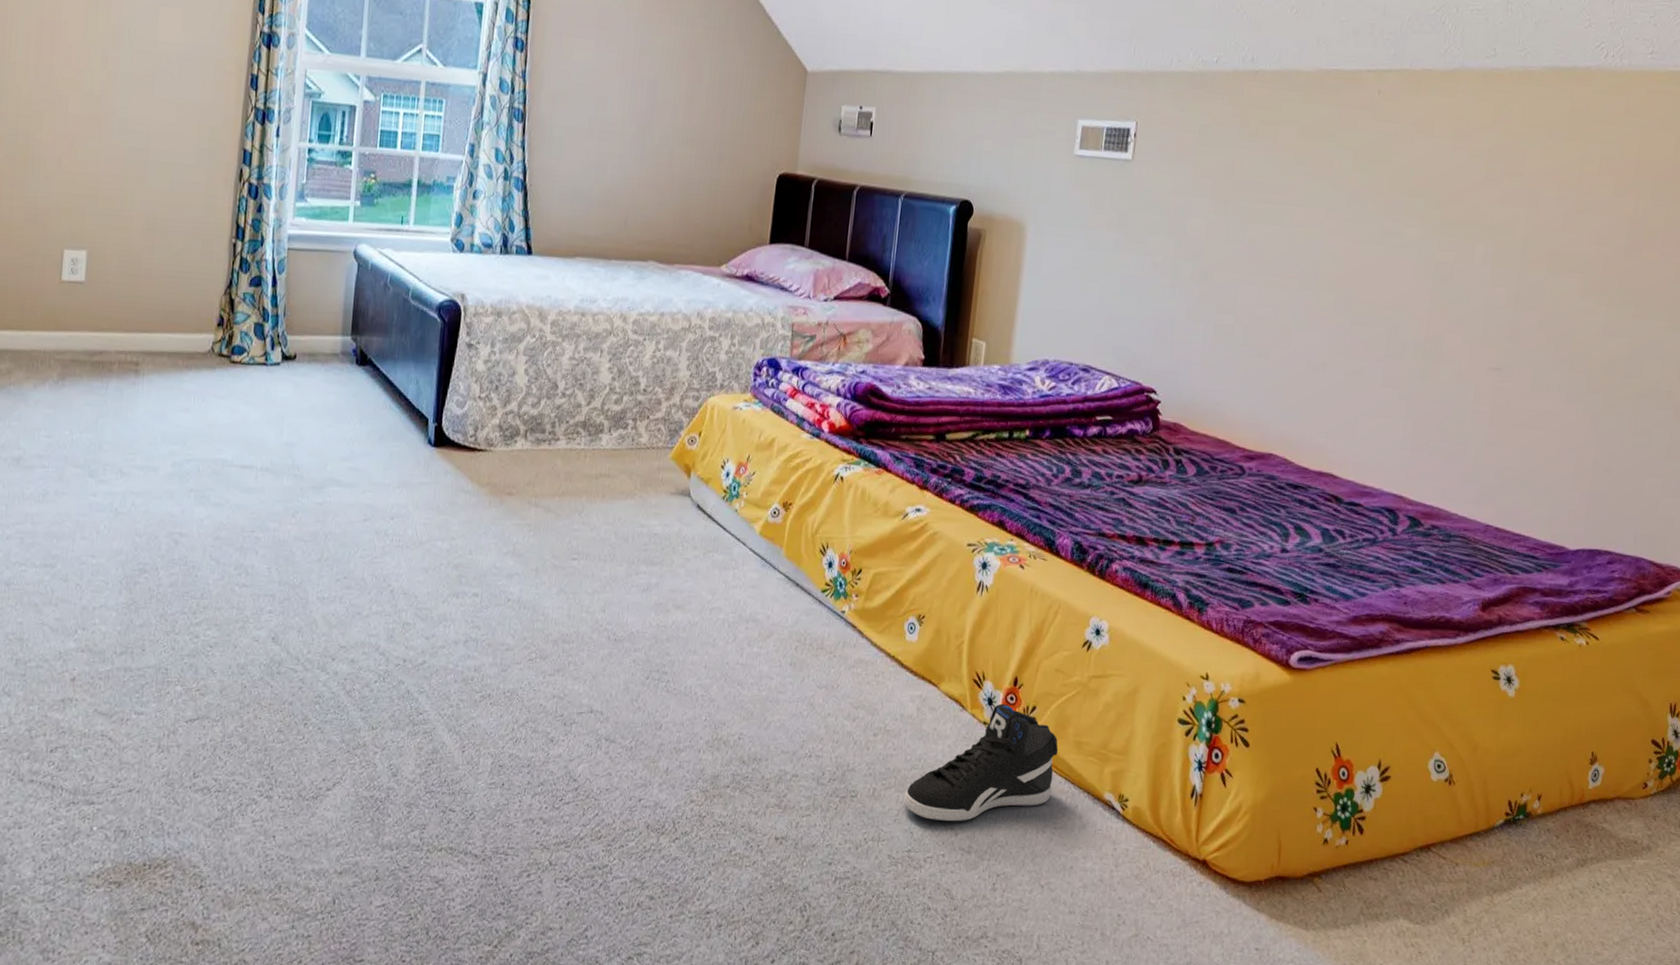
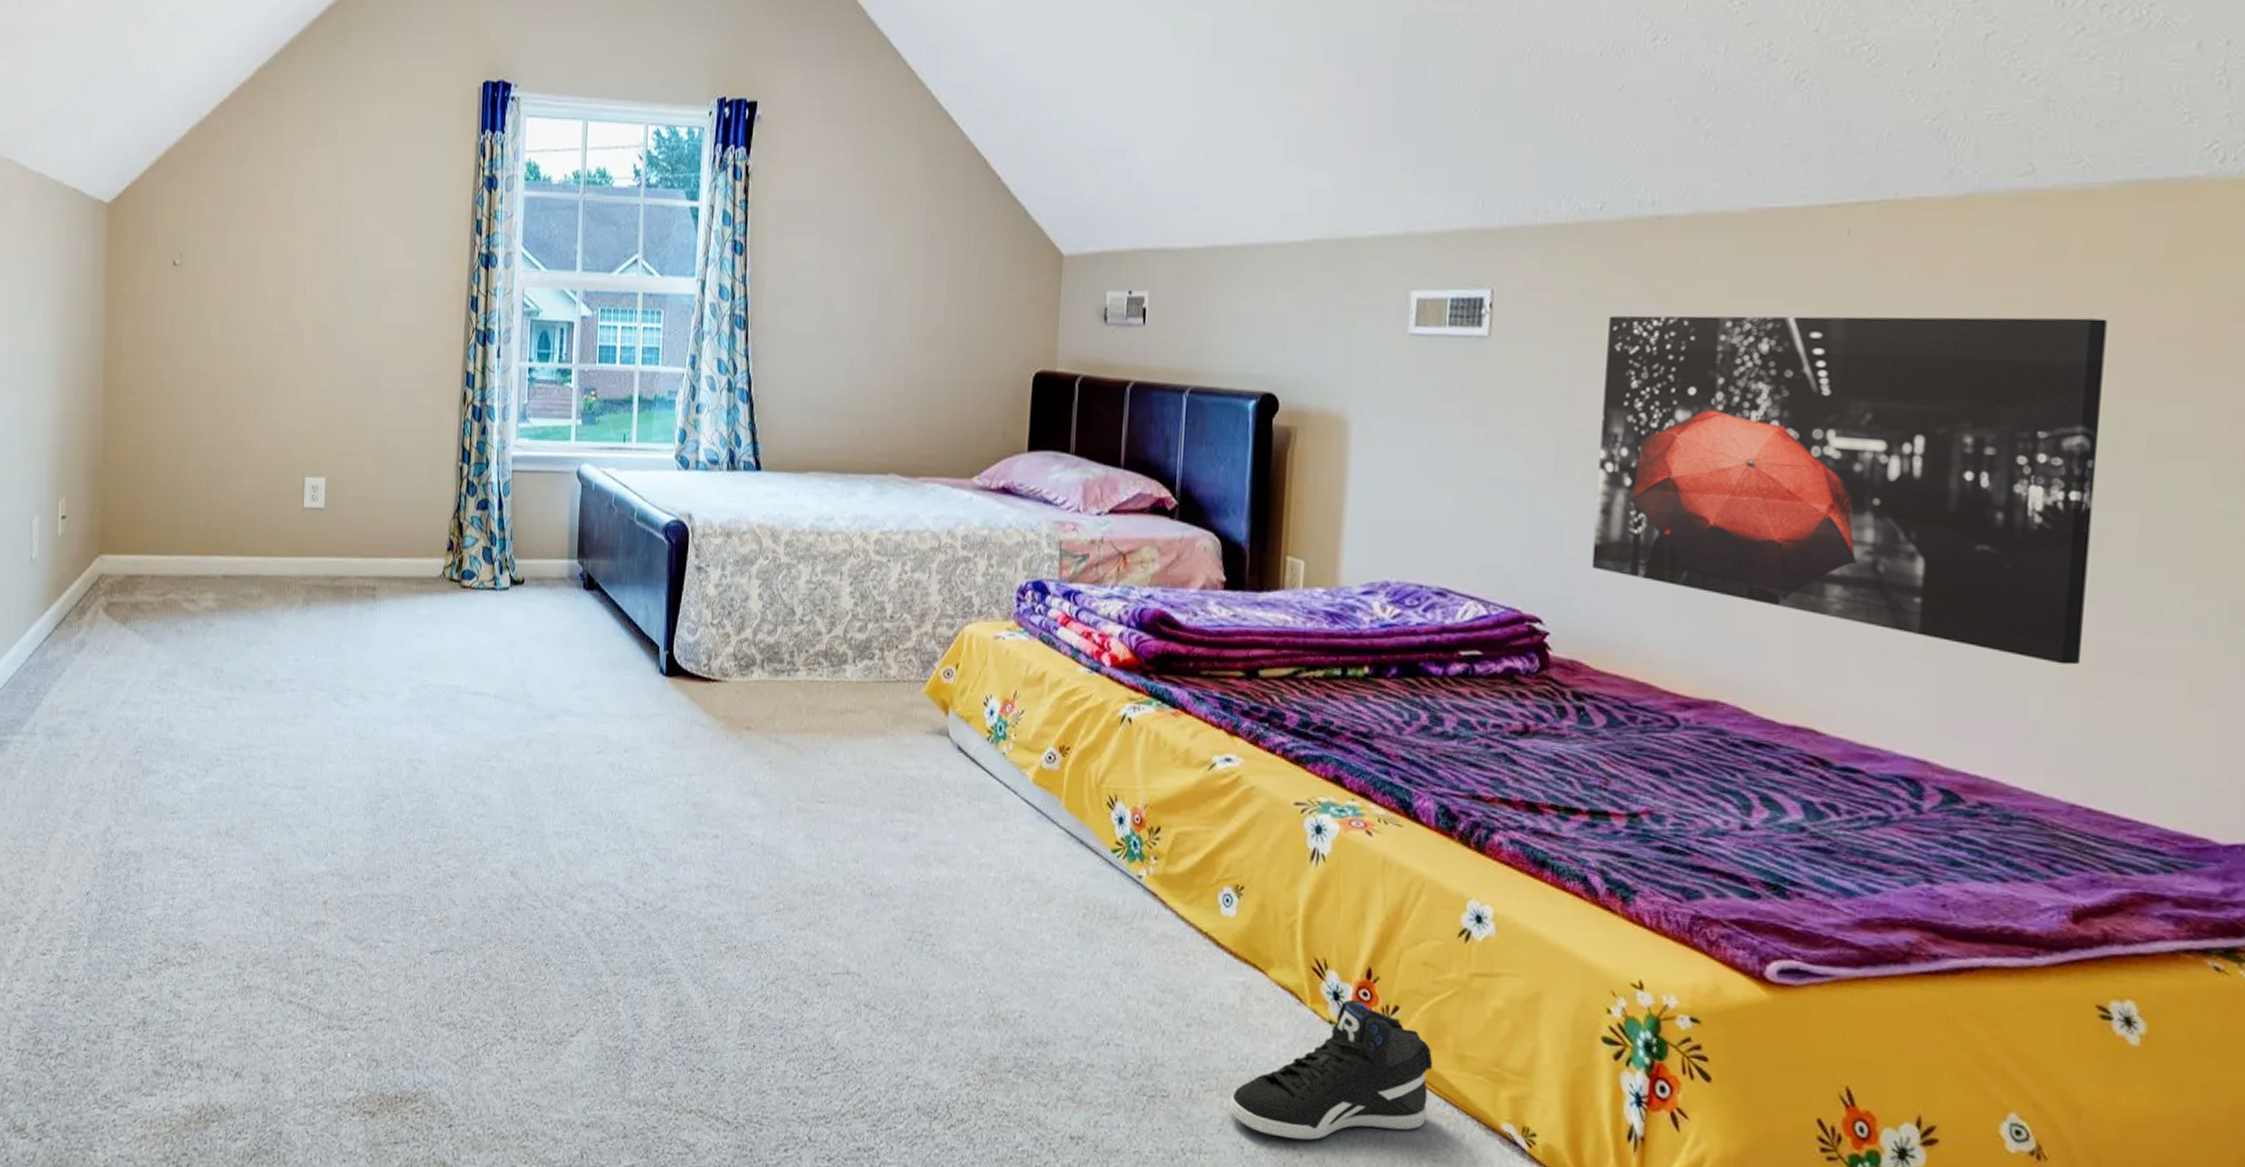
wall art: none [1193,148,1532,423] -> present [1591,315,2108,665]

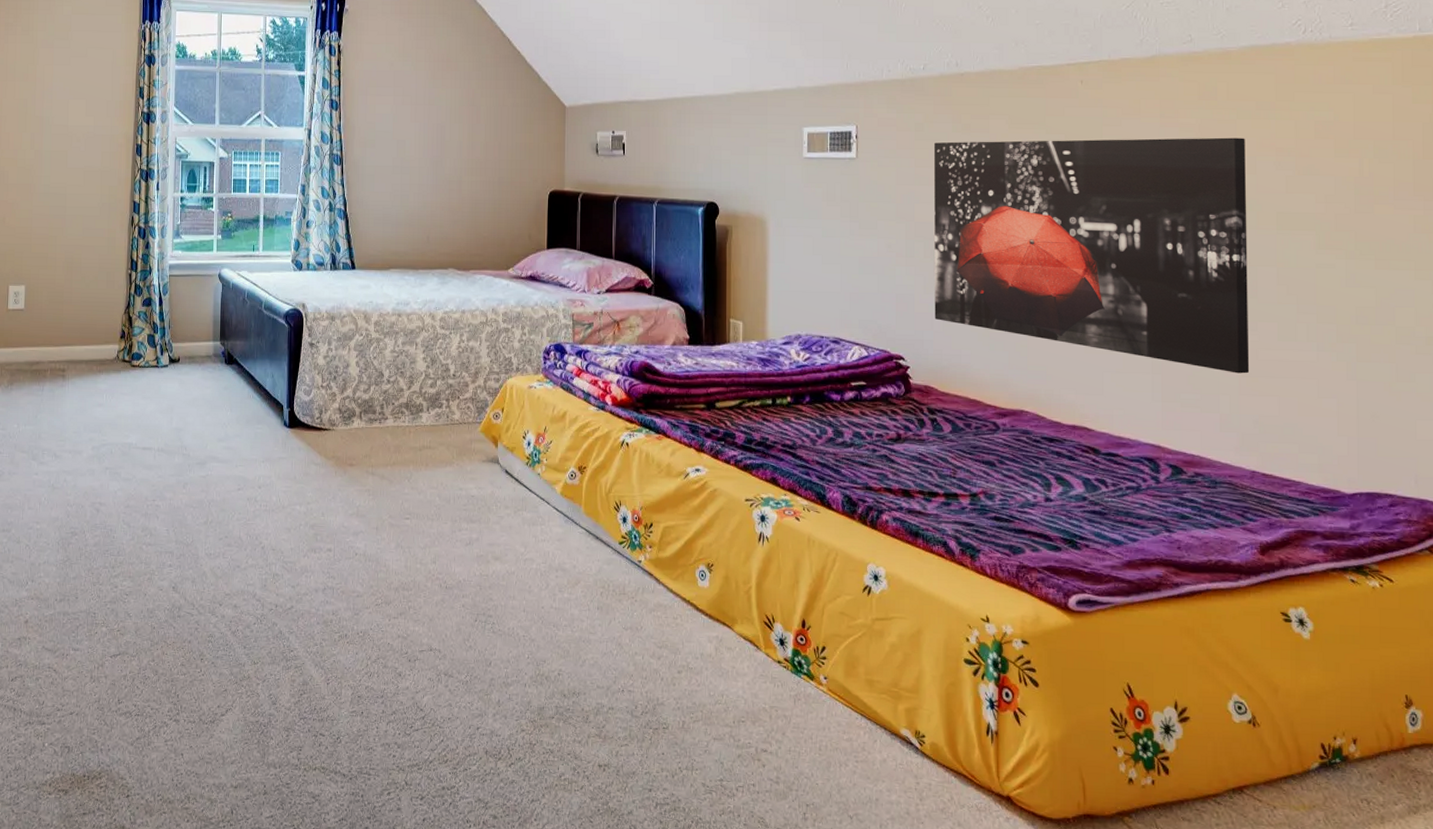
sneaker: present [1229,999,1433,1140] -> none [712,644,852,754]

